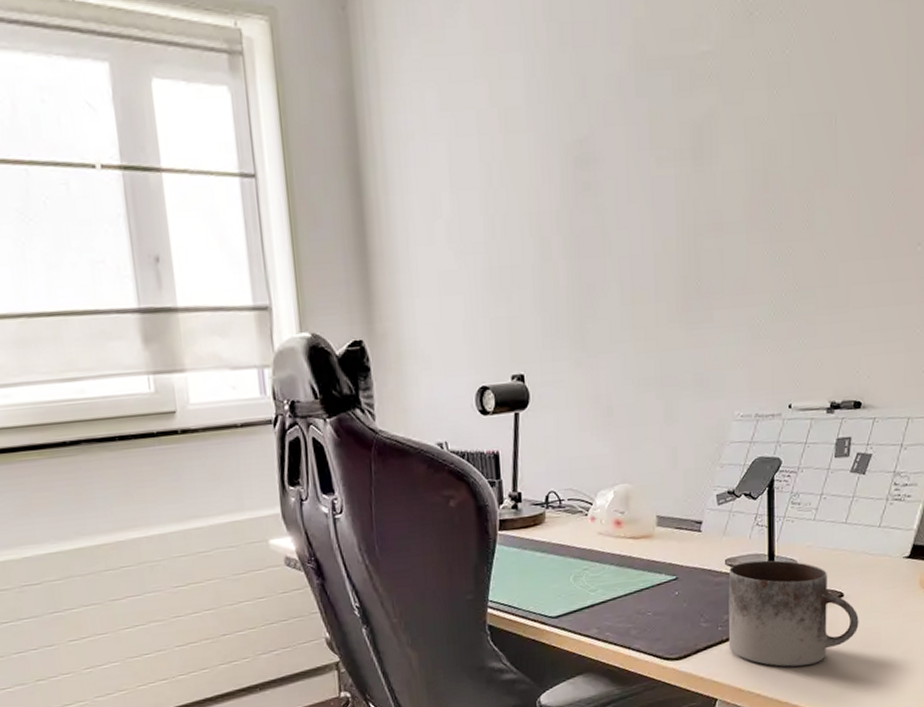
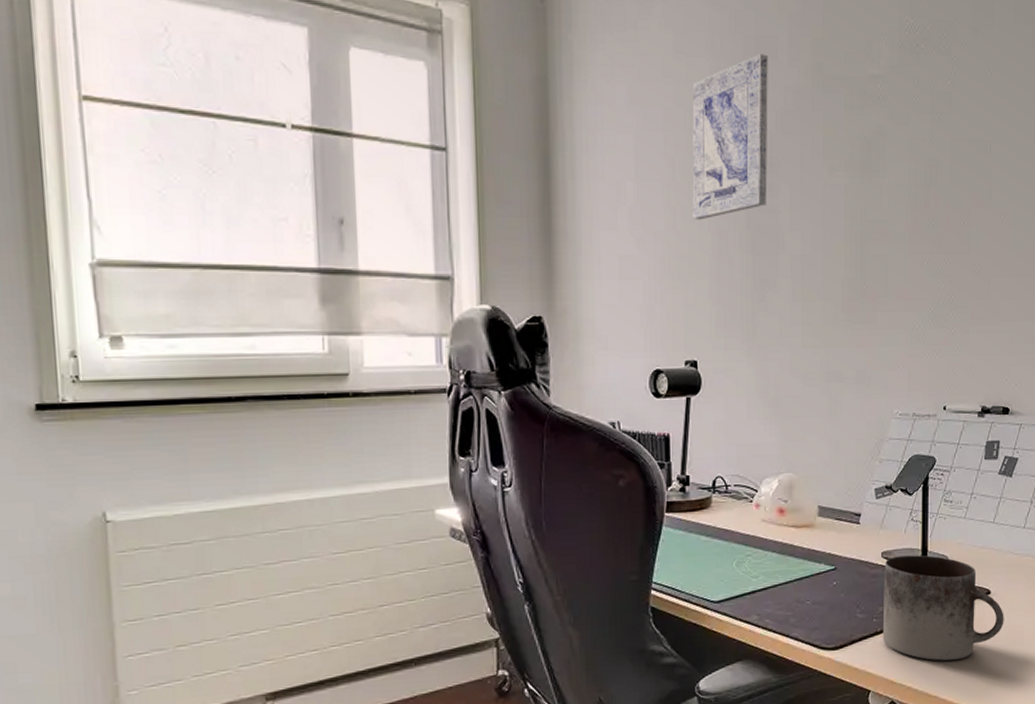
wall art: none [507,41,591,228] -> present [692,54,768,220]

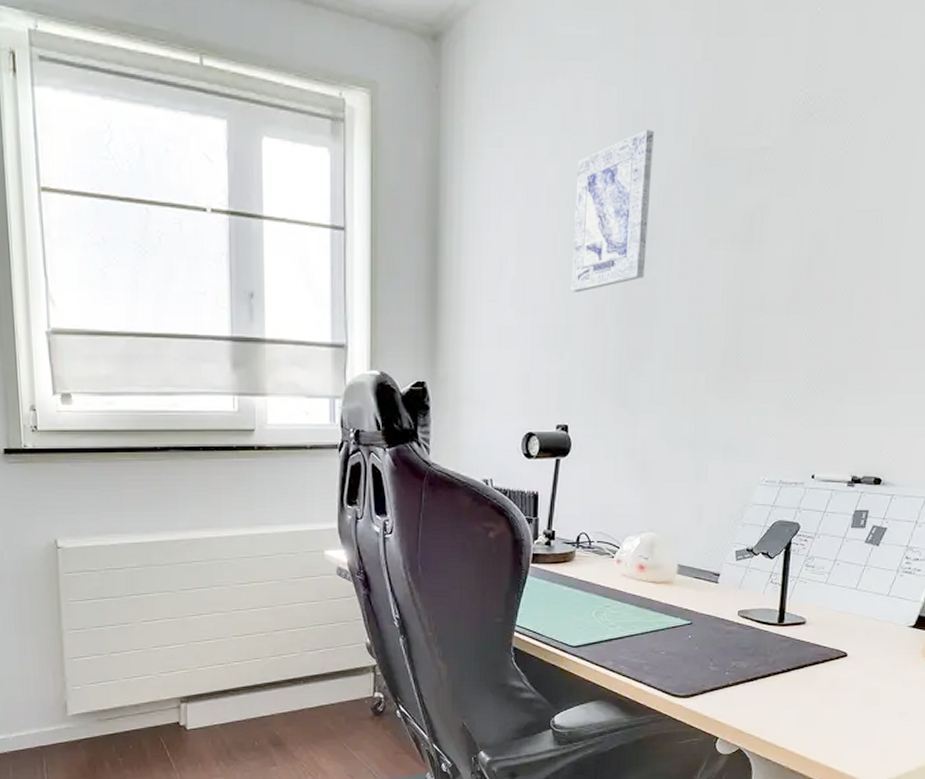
mug: present [882,555,1004,661] -> none [733,615,860,717]

